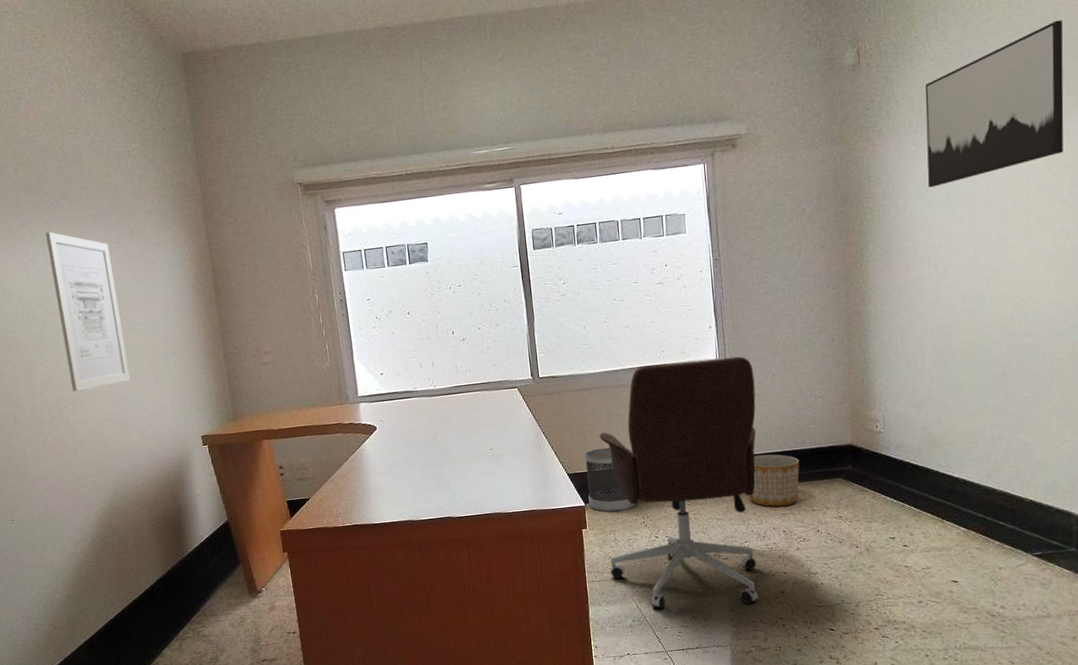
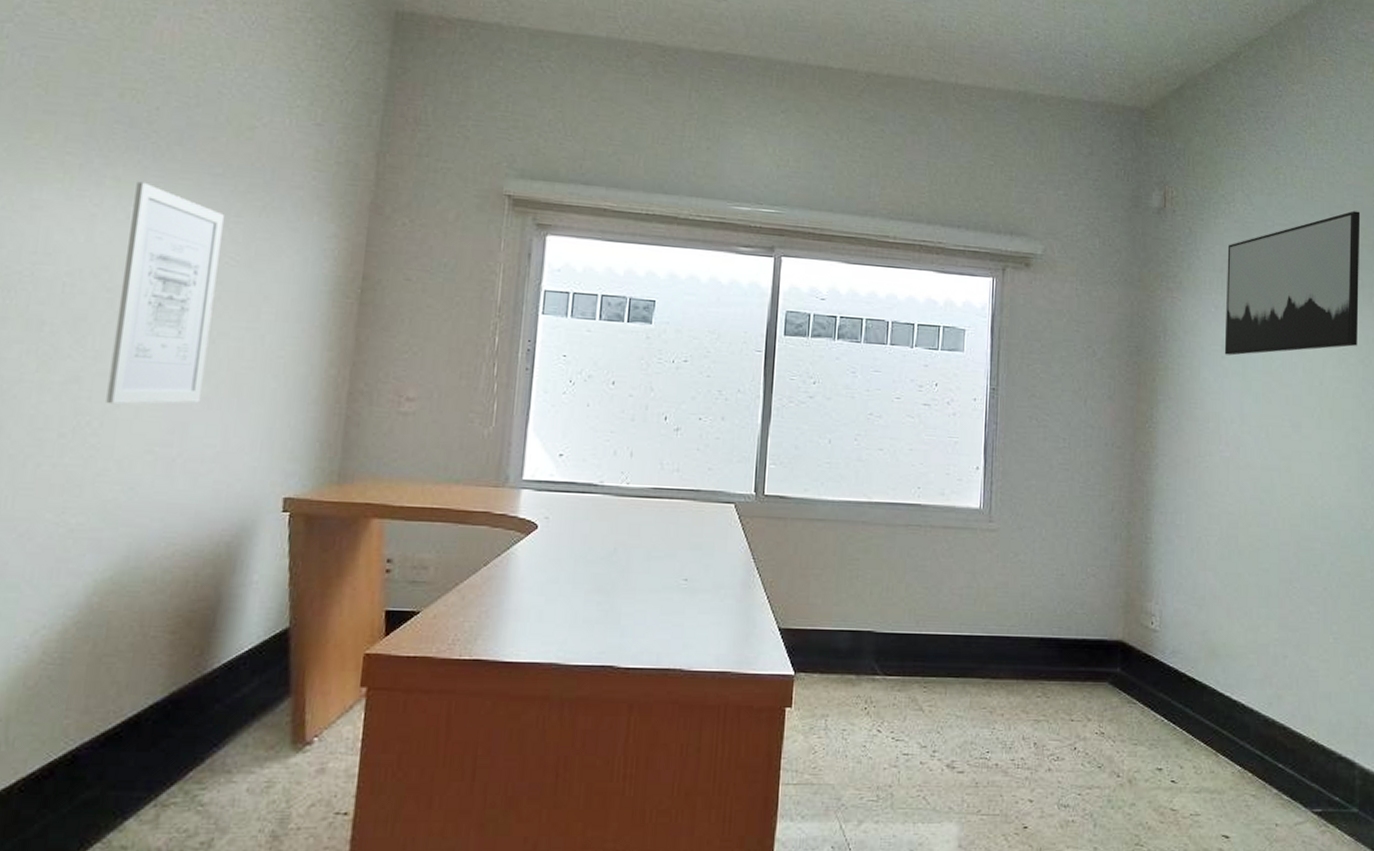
wastebasket: present [584,447,637,513] -> none [799,599,866,689]
office chair: present [599,356,759,610] -> none [812,502,1021,840]
planter: present [748,454,800,507] -> none [997,638,1061,710]

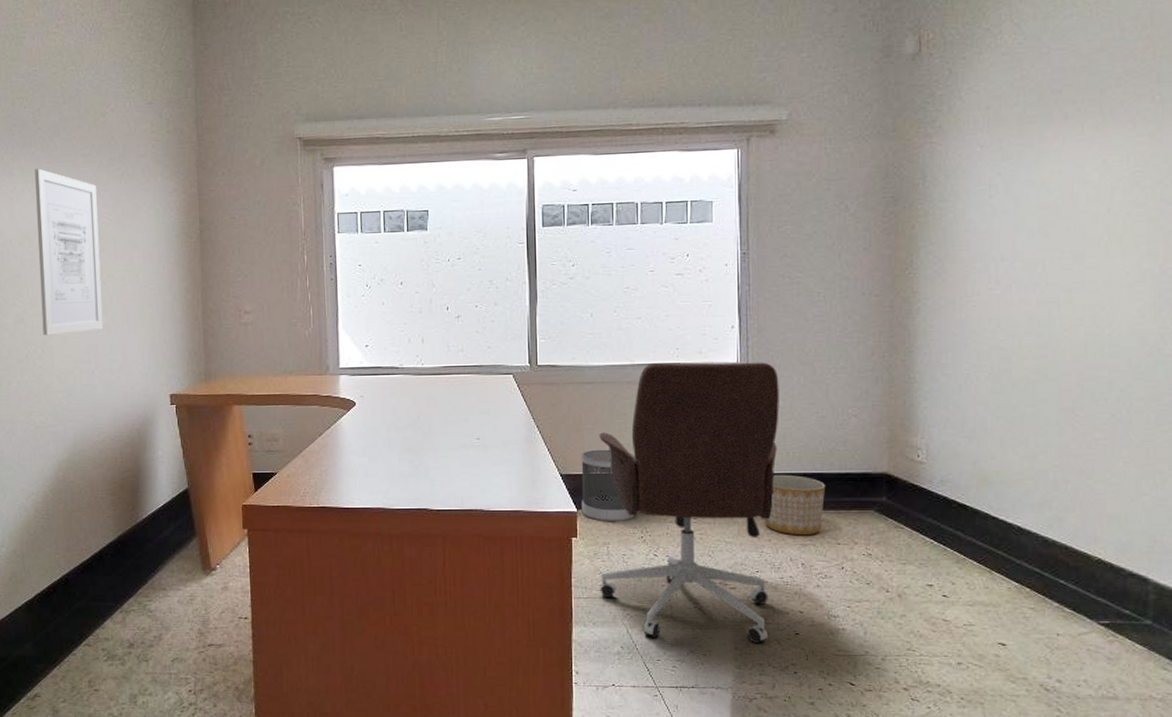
wastebasket: none [799,599,866,689] -> present [581,449,636,522]
office chair: none [812,502,1021,840] -> present [599,362,779,643]
planter: none [997,638,1061,710] -> present [764,474,825,536]
wall art: present [1224,210,1361,356] -> none [992,20,1160,194]

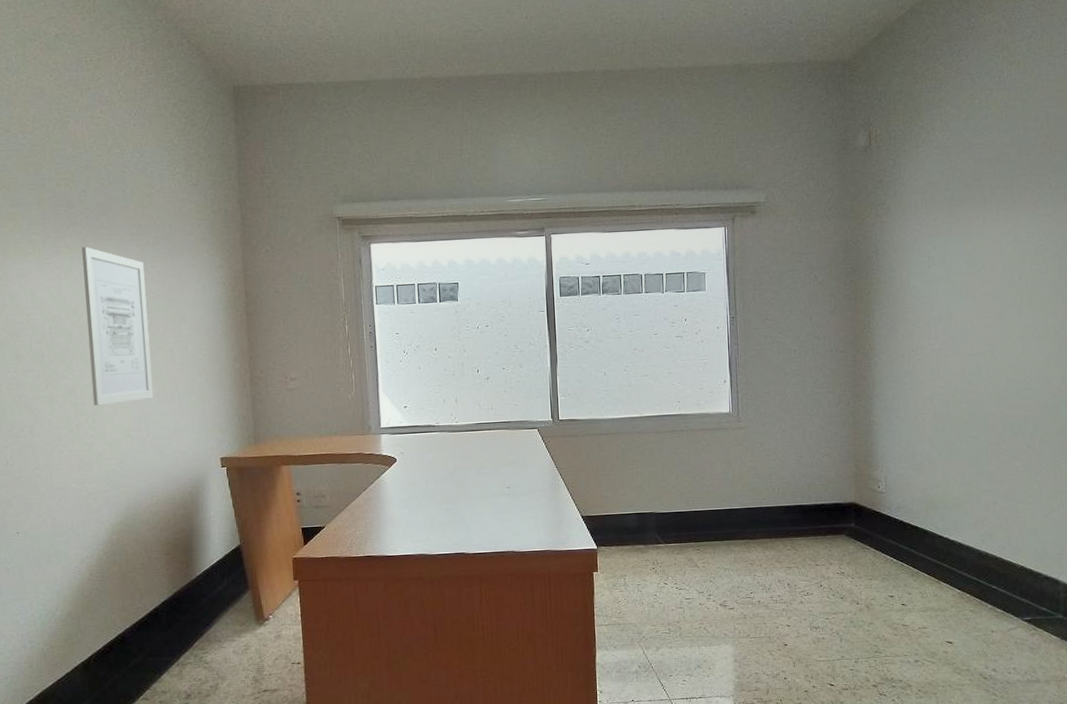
wastebasket: present [581,449,636,522] -> none [599,492,648,557]
office chair: present [599,362,779,643] -> none [614,411,766,657]
planter: present [764,474,825,536] -> none [755,507,805,560]

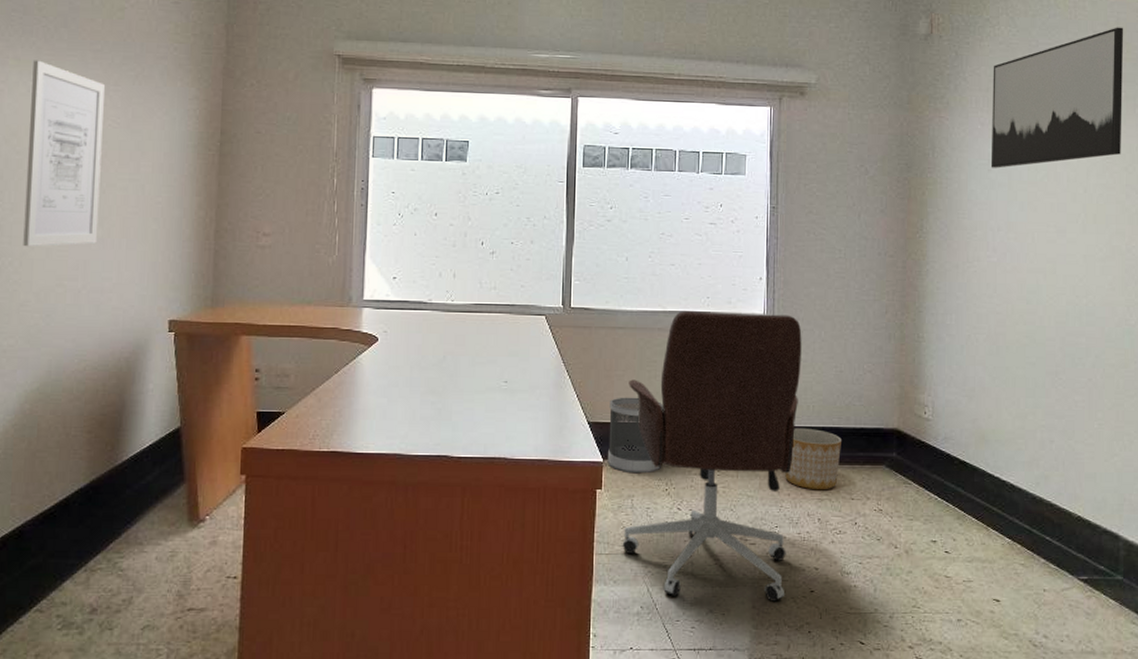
wastebasket: none [599,492,648,557] -> present [607,397,664,474]
office chair: none [614,411,766,657] -> present [622,311,802,601]
planter: none [755,507,805,560] -> present [784,427,841,490]
wall art: none [929,121,1054,264] -> present [990,27,1124,168]

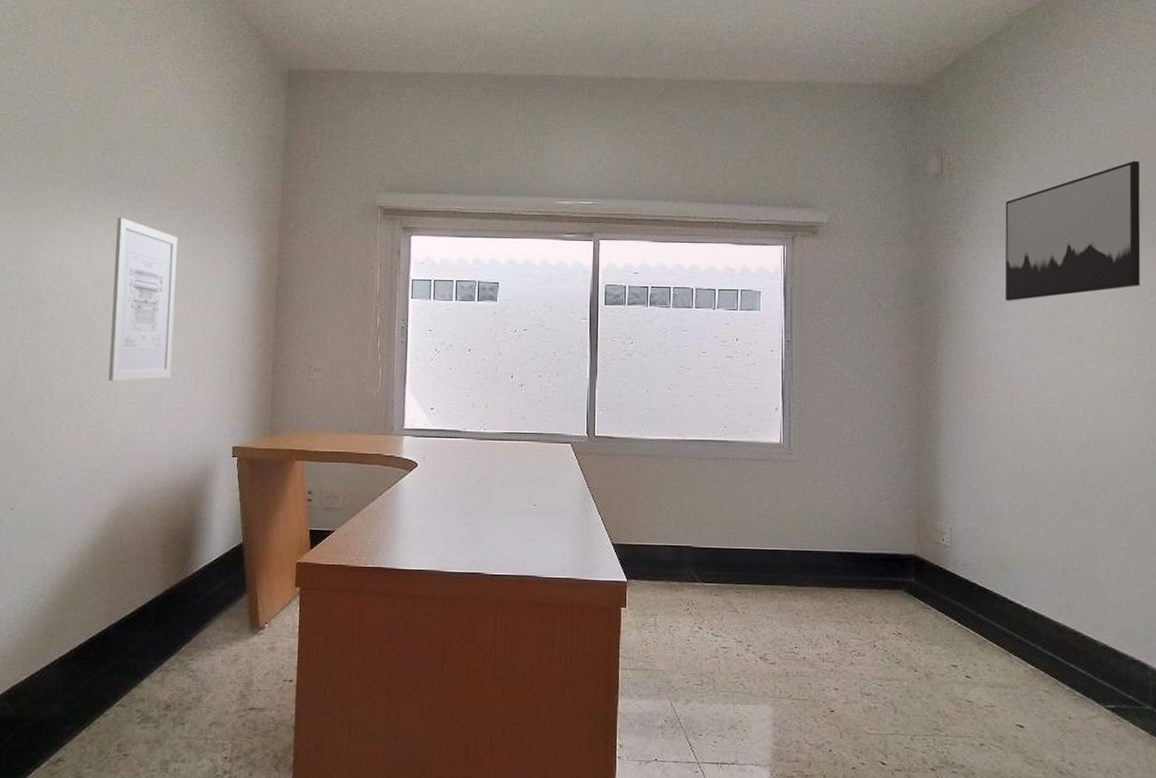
wastebasket: present [607,397,664,474] -> none [630,520,684,594]
office chair: present [622,311,802,601] -> none [646,440,818,720]
planter: present [784,427,841,490] -> none [802,552,859,613]

